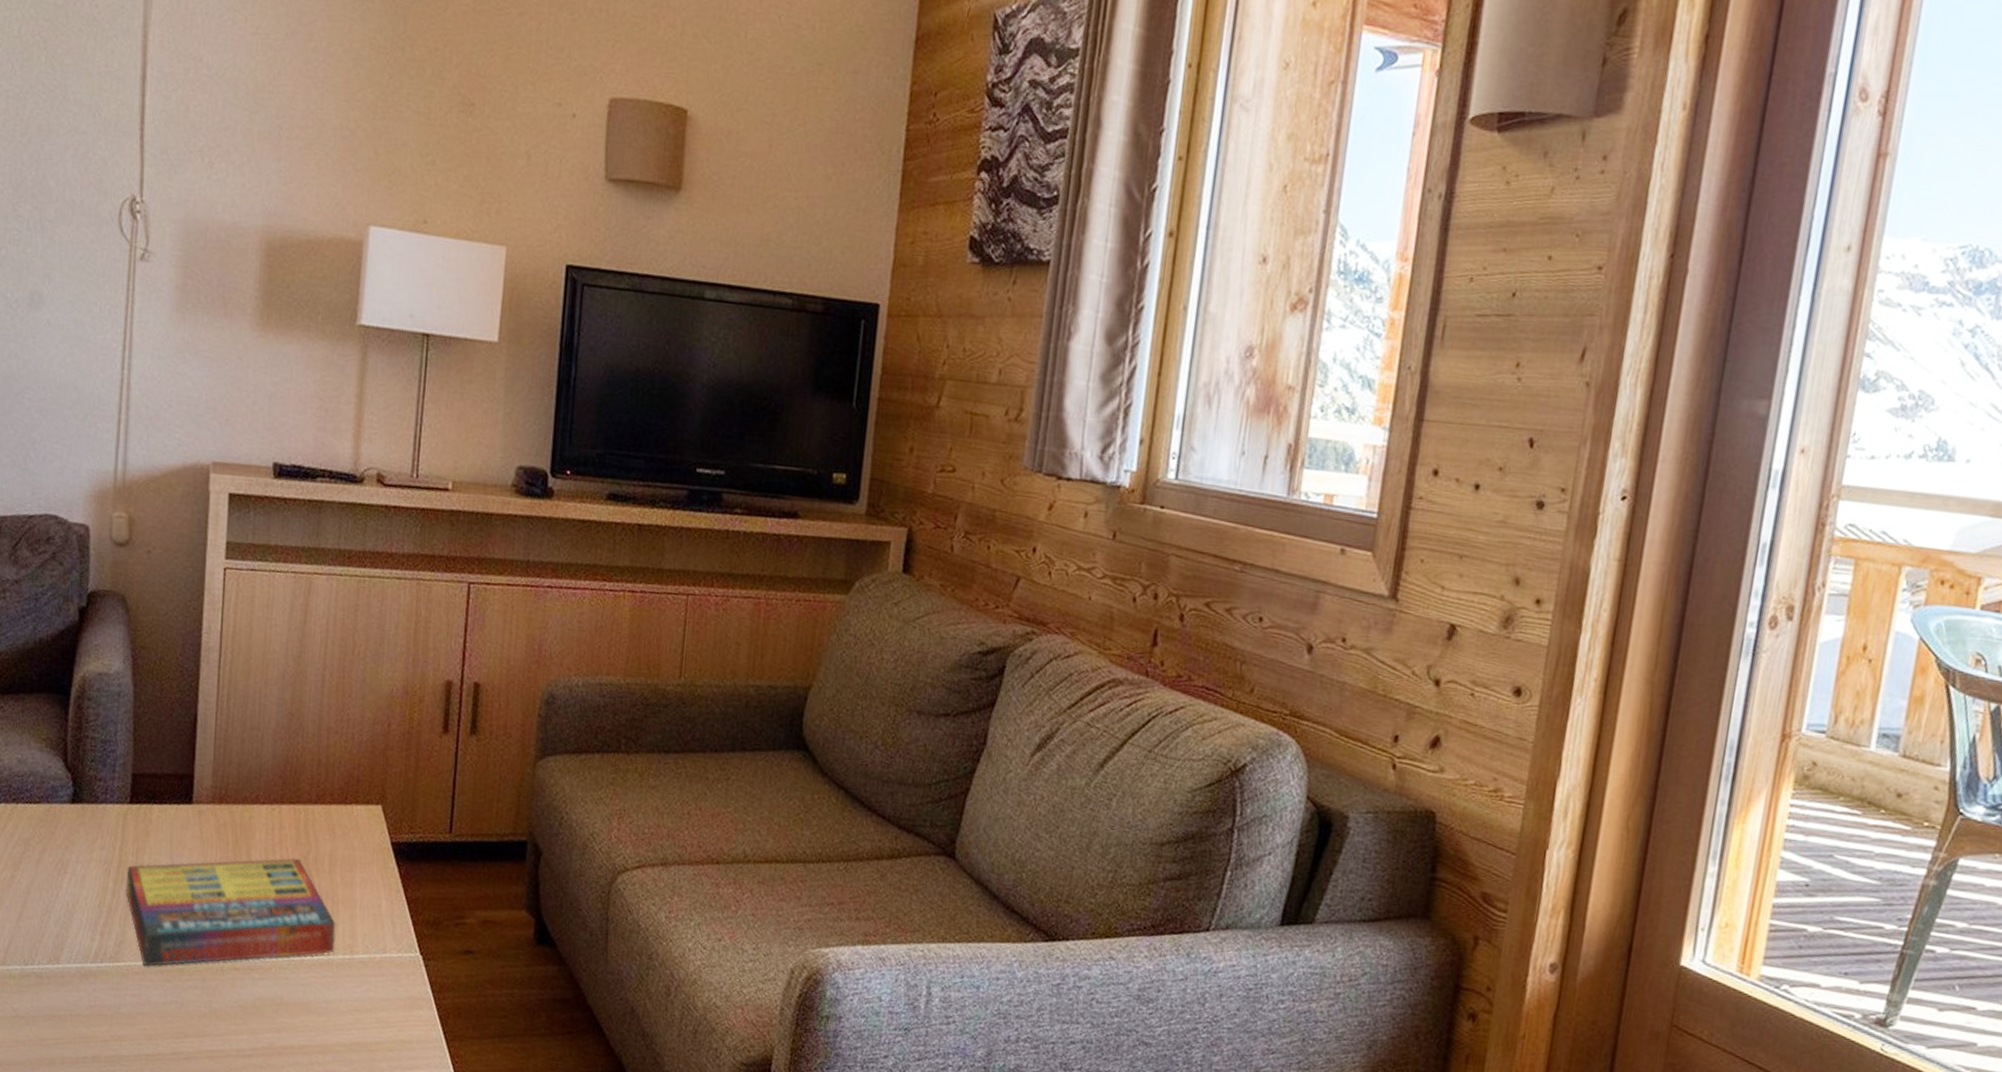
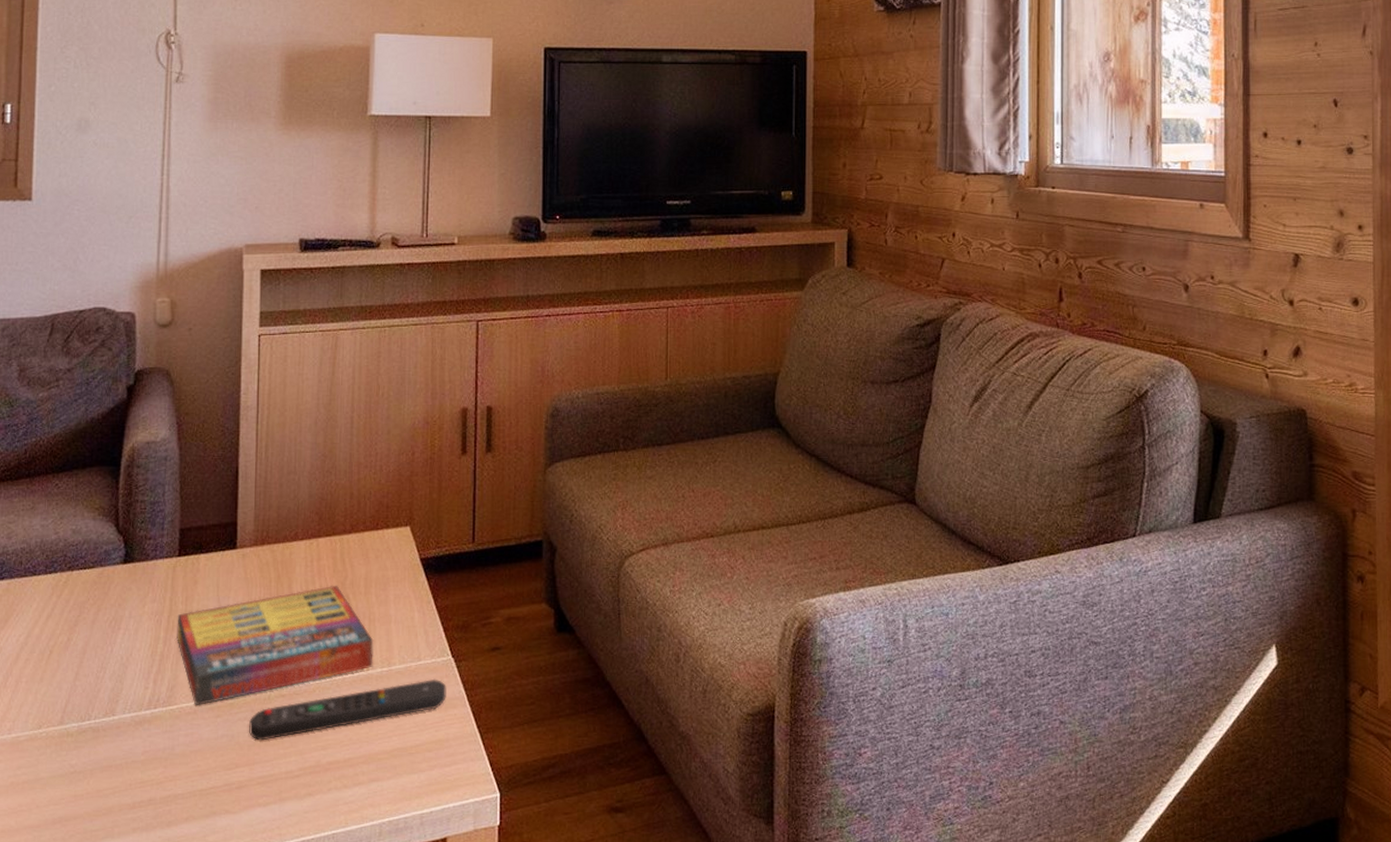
remote control: none [199,974,413,1013] -> present [249,678,446,741]

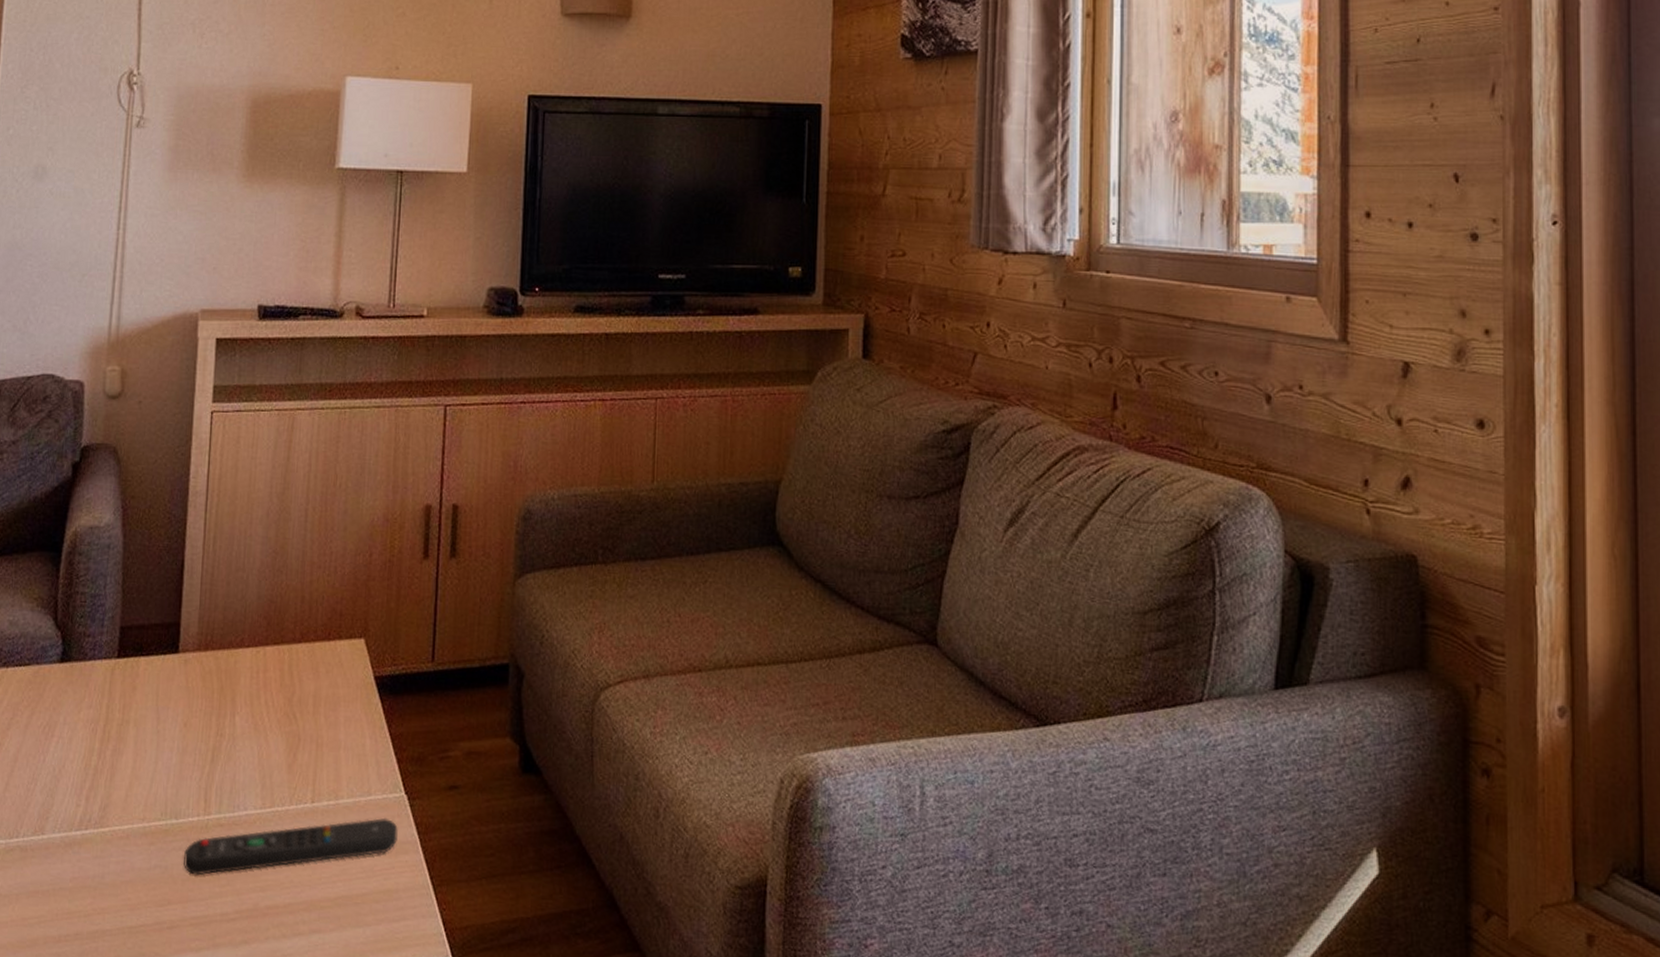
game compilation box: present [177,585,374,706] -> none [112,701,321,831]

